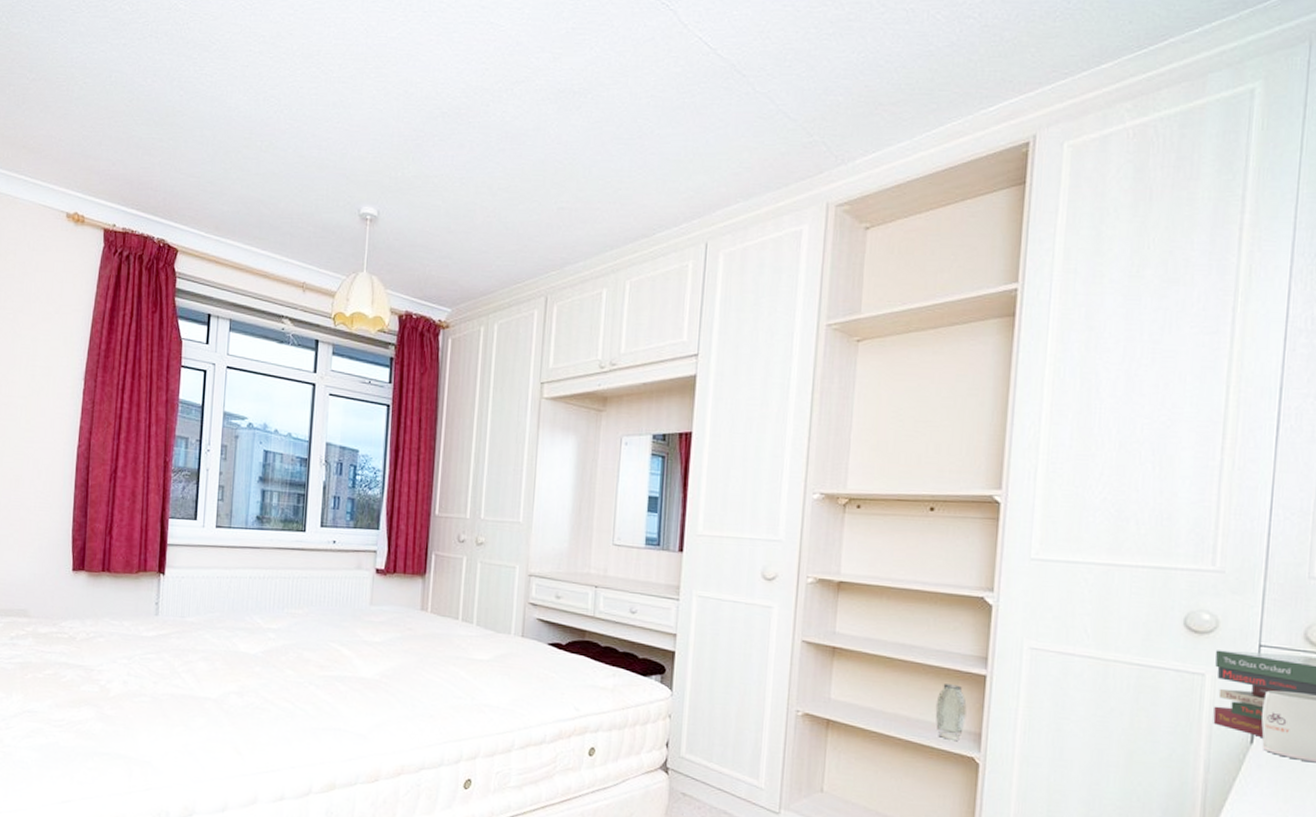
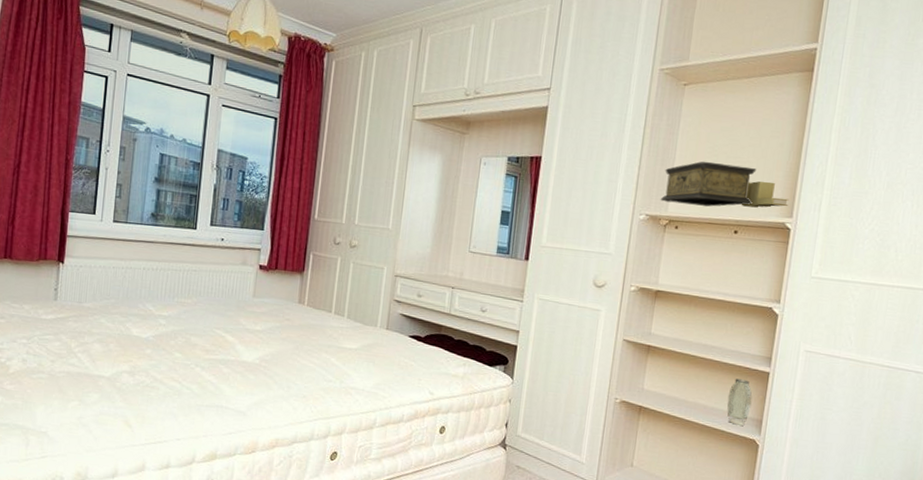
decorative box: none [836,427,953,482] -> present [660,161,757,207]
books: none [936,447,996,479] -> present [741,181,789,208]

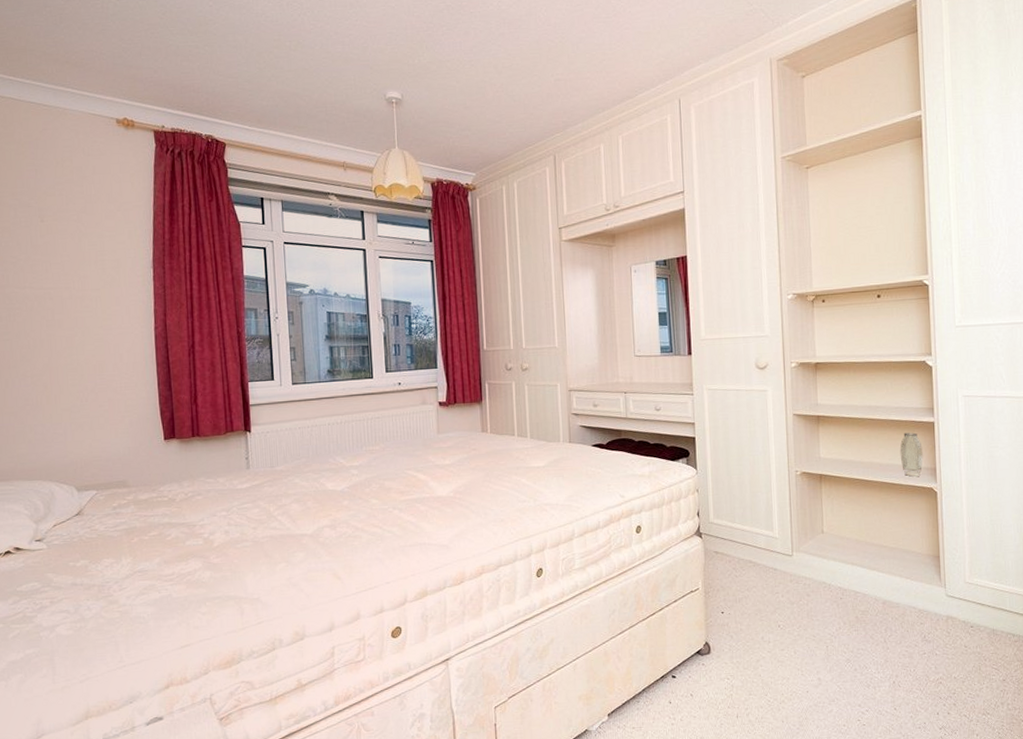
decorative box: present [660,161,757,207] -> none [803,234,889,279]
books: present [741,181,789,208] -> none [879,244,922,271]

